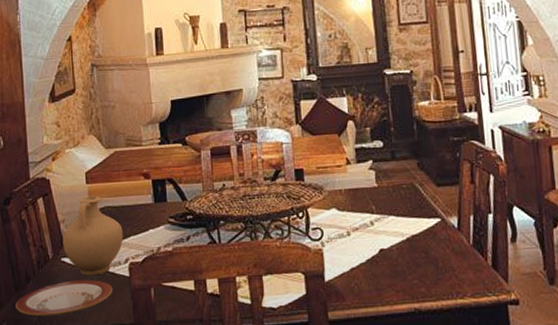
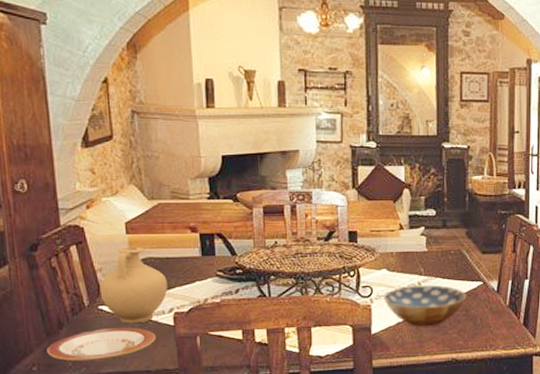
bowl: none [334,223,424,273] -> present [383,284,466,327]

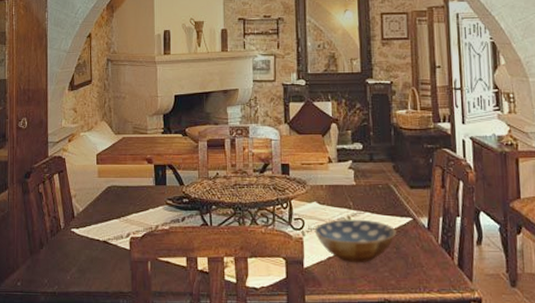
plate: present [47,328,157,361] -> none [29,250,115,280]
ceramic jug: present [99,246,168,324] -> none [73,175,126,247]

